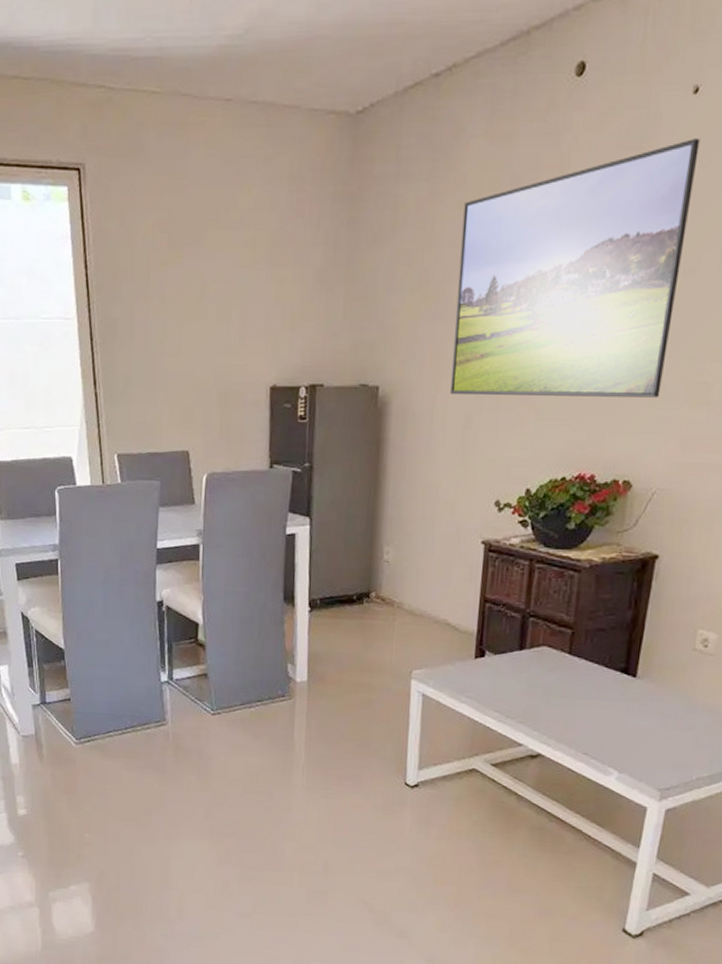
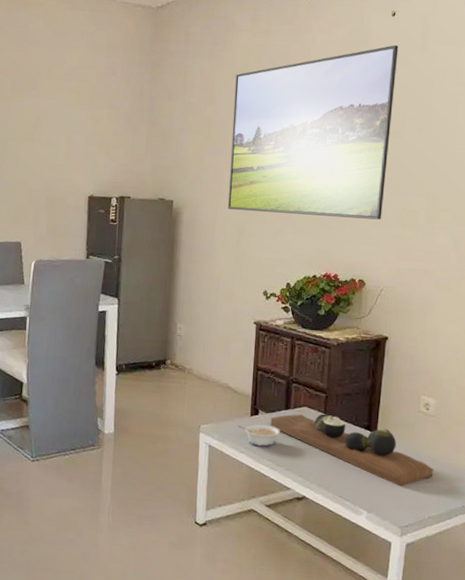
legume: none [458,669,513,696] -> present [237,424,281,447]
decorative tray: none [499,654,708,742] -> present [270,413,434,487]

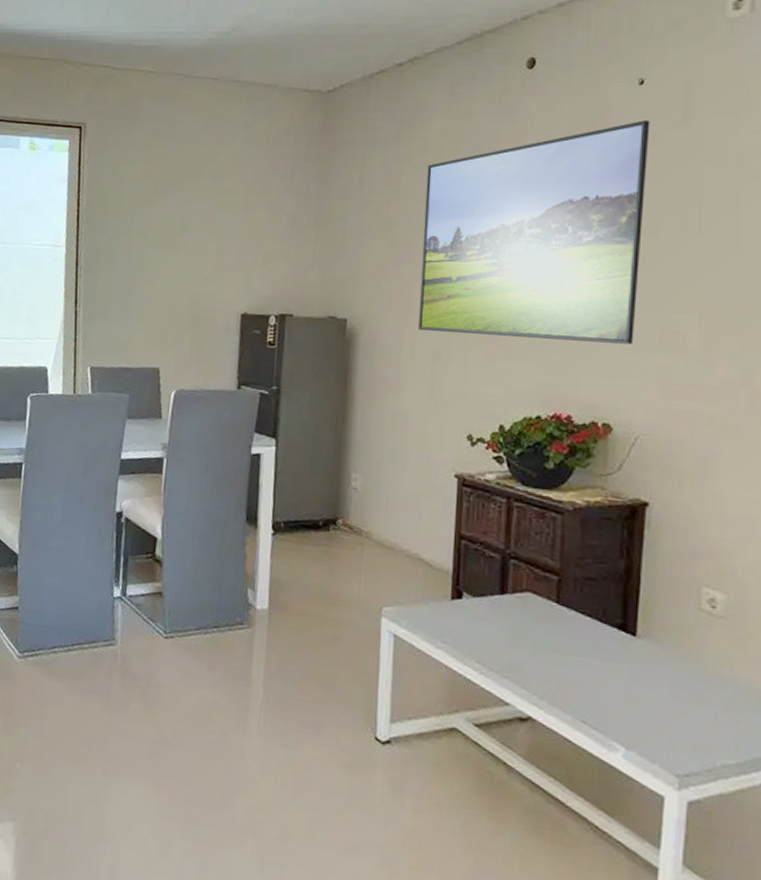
legume: present [237,424,281,447] -> none [433,610,495,643]
decorative tray: present [270,413,434,487] -> none [479,601,727,717]

